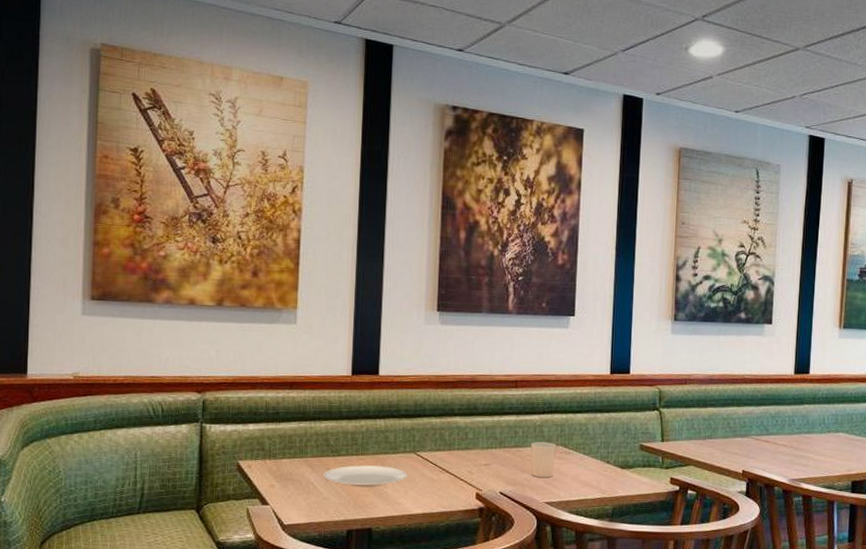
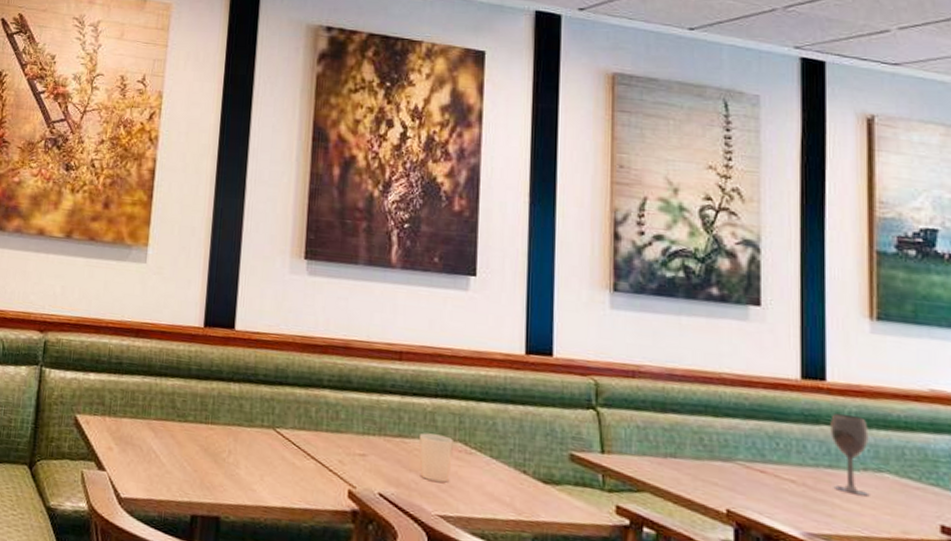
plate: present [323,465,408,487] -> none [167,435,265,466]
wine glass: none [809,395,833,450] -> present [830,412,871,497]

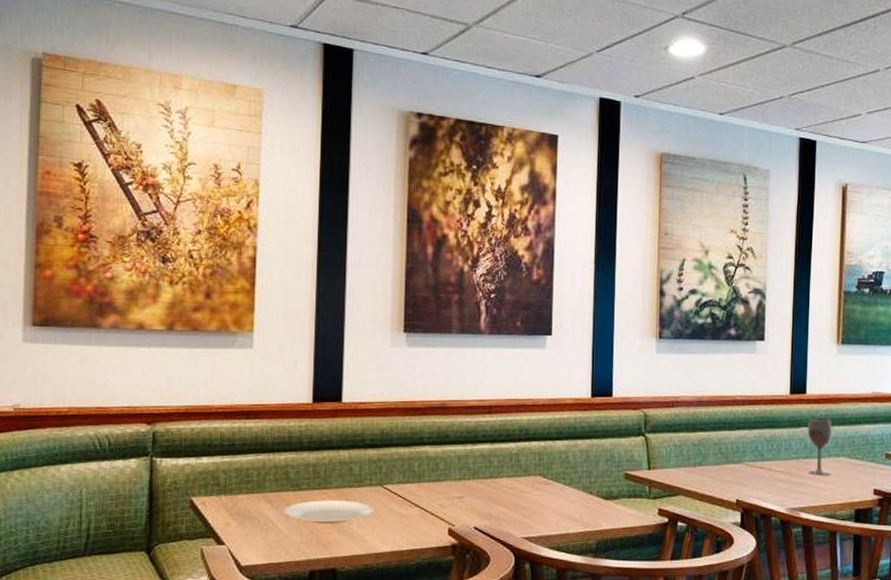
plate: none [167,435,265,466] -> present [283,500,375,524]
cup: present [418,432,453,483] -> none [506,472,534,510]

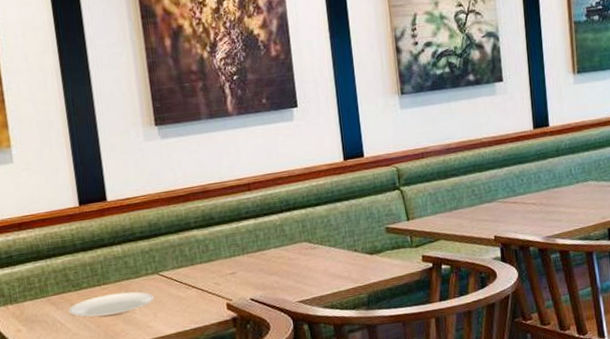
wine glass: present [808,417,833,476] -> none [554,146,581,202]

